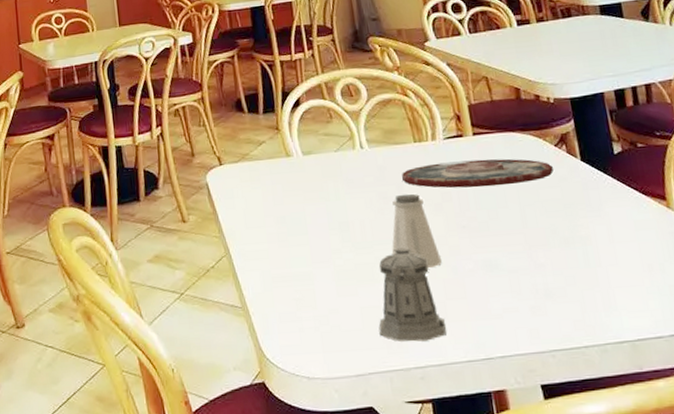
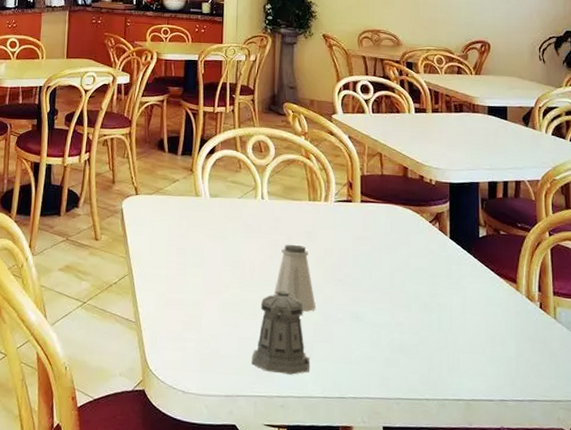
plate: present [402,158,553,188] -> none [293,221,425,250]

